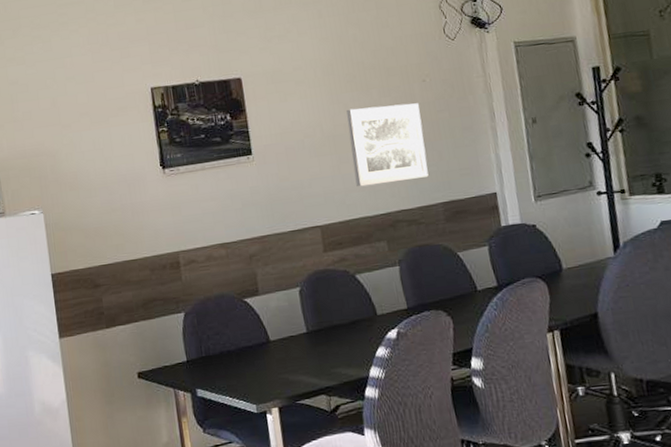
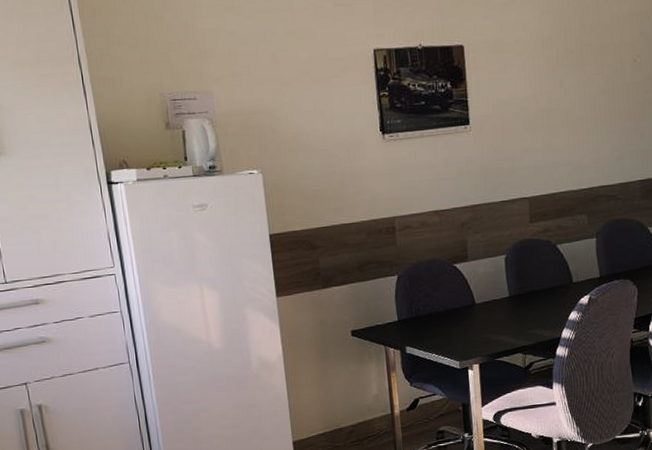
wall art: present [346,103,429,187] -> none [561,82,630,162]

